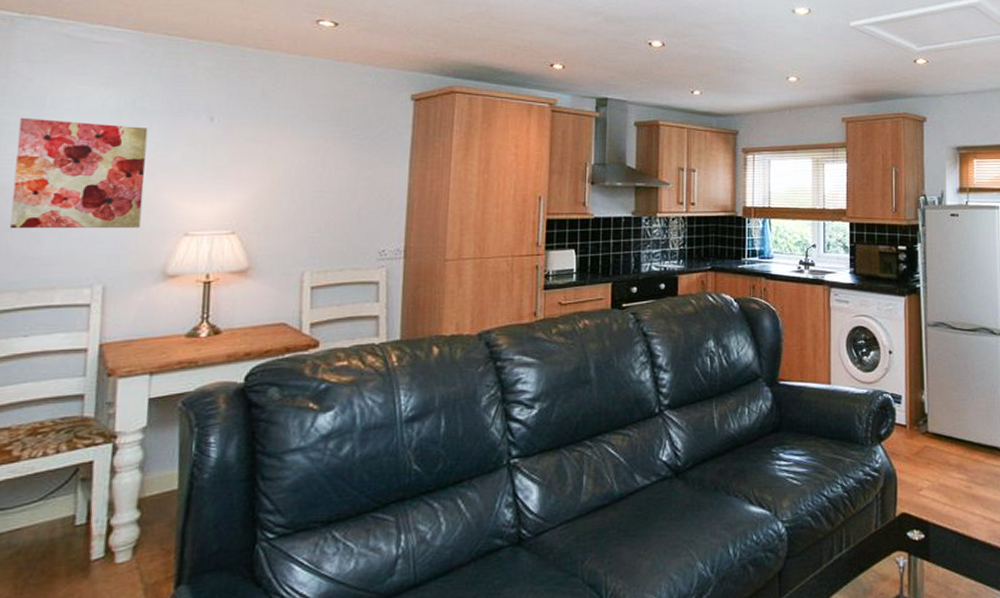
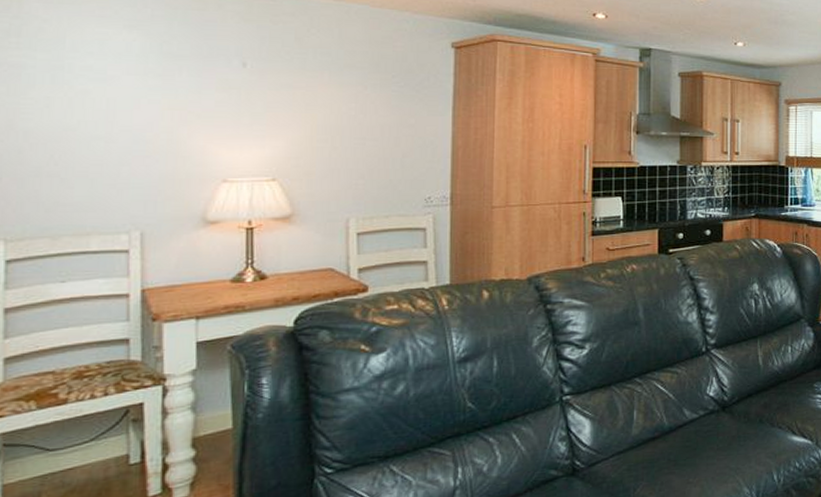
wall art: present [10,117,148,229] -> none [36,60,177,175]

